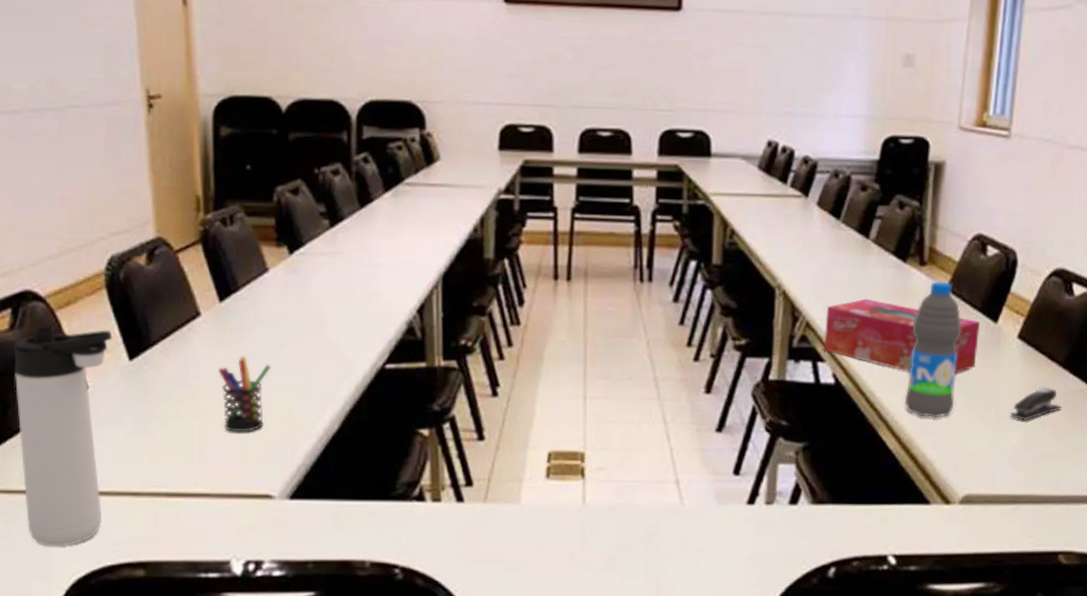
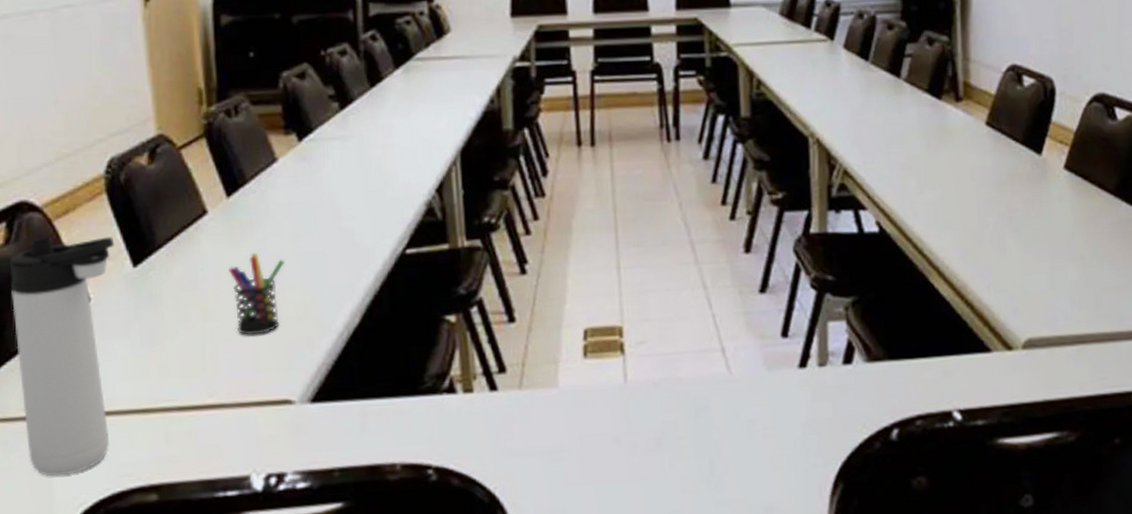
tissue box: present [823,298,980,374] -> none [863,140,1025,213]
water bottle: present [904,281,962,419] -> none [953,116,1006,260]
stapler: present [1010,387,1062,422] -> none [1065,217,1118,256]

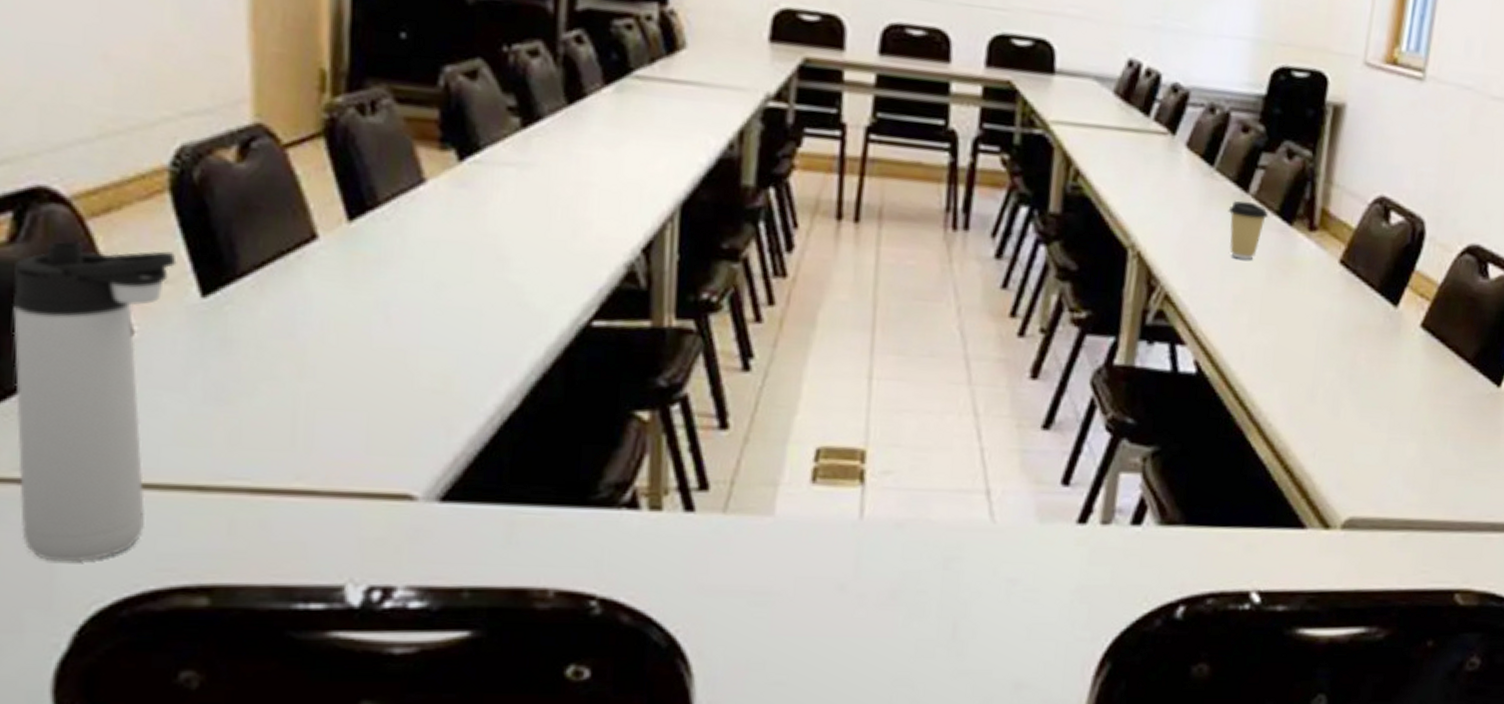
pen holder: present [229,252,284,336] -> none [341,298,422,407]
coffee cup: none [886,85,921,133] -> present [1228,200,1269,260]

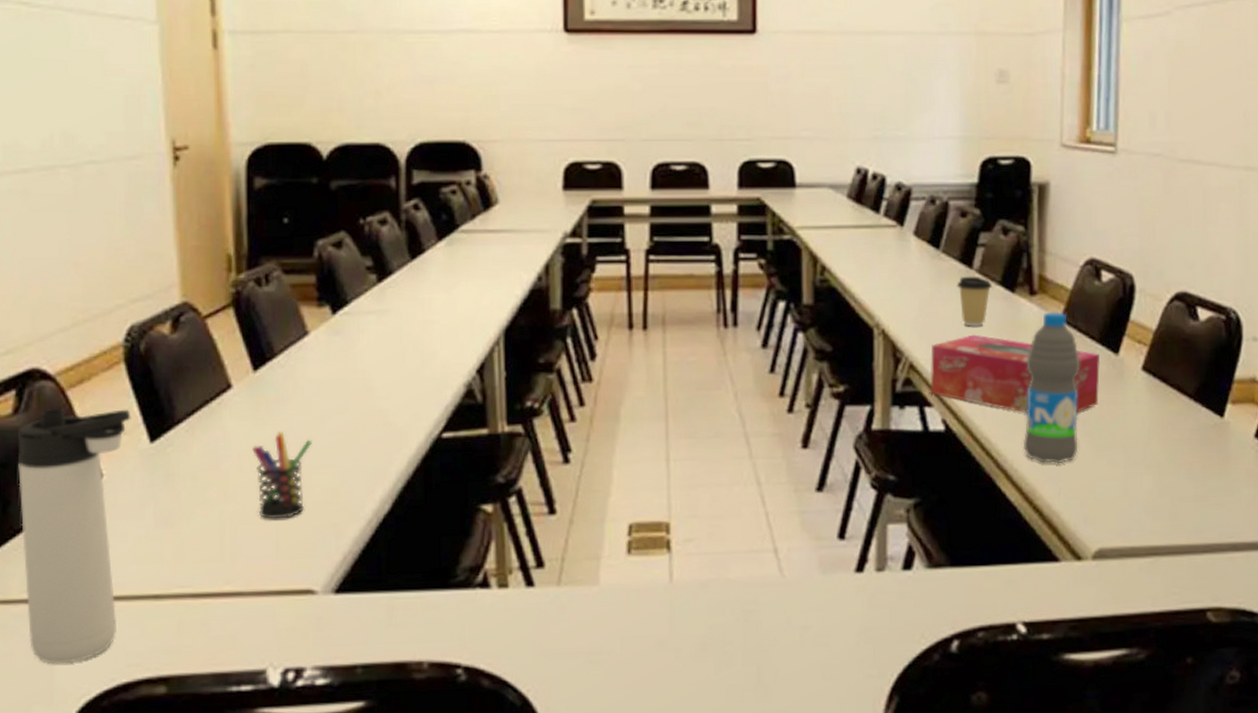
pen holder: none [341,298,422,407] -> present [252,431,312,519]
tissue box: none [1184,268,1377,367] -> present [930,334,1101,413]
water bottle: none [1280,251,1355,422] -> present [1023,312,1080,464]

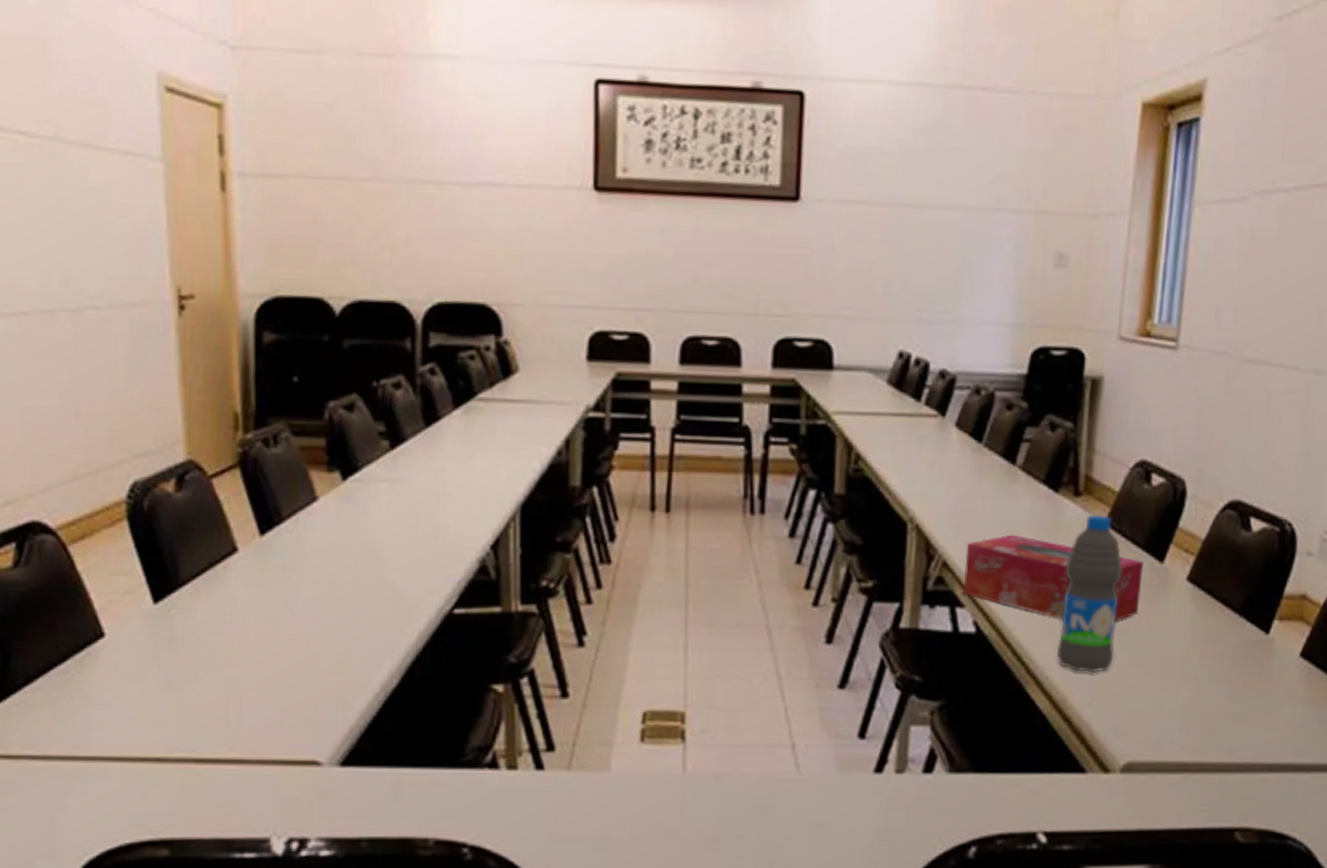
thermos bottle: present [17,408,131,664] -> none [18,563,134,822]
pen holder: present [252,431,312,519] -> none [258,598,319,688]
coffee cup: present [956,276,993,327] -> none [997,472,1036,526]

